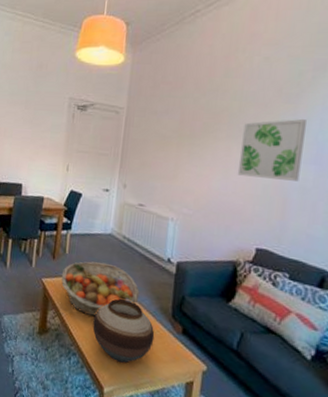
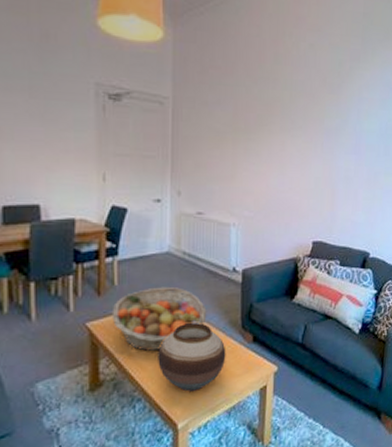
wall art: present [237,118,306,181] -> none [292,109,347,172]

